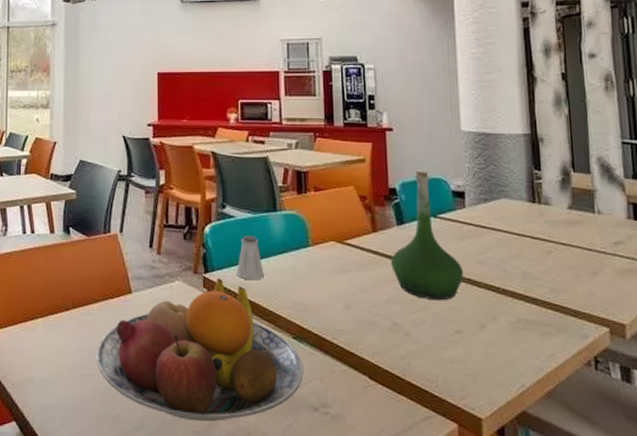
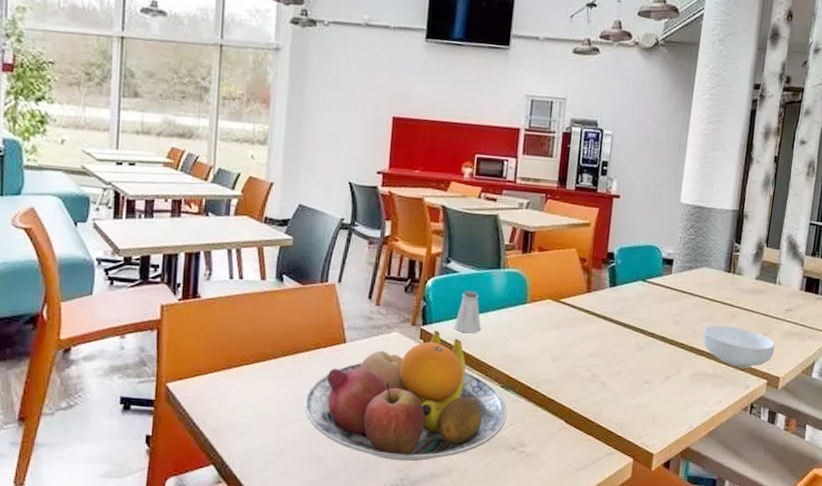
vase: present [391,172,464,301] -> none [599,238,661,356]
cereal bowl: none [515,264,611,314] -> present [702,325,775,368]

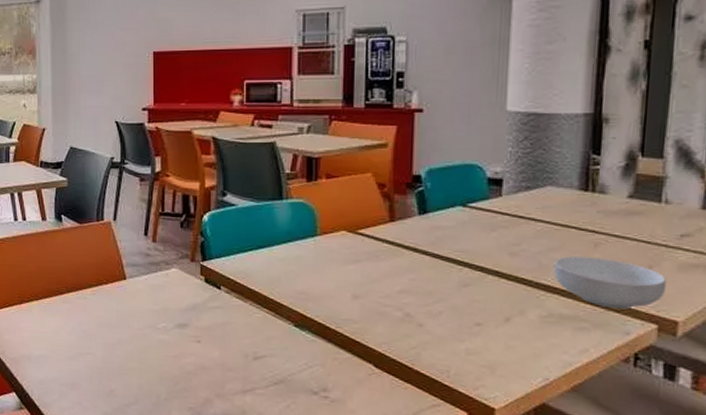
fruit bowl: present [304,330,507,462] -> none [92,266,304,401]
saltshaker: present [454,291,481,334] -> none [236,224,266,269]

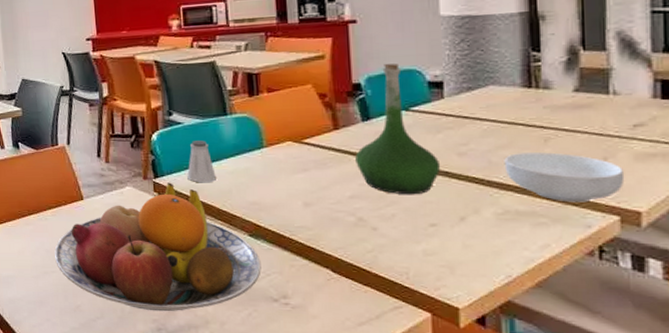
fruit bowl: none [92,266,304,401] -> present [54,182,262,312]
saltshaker: none [236,224,266,269] -> present [187,140,216,183]
vase: none [408,157,492,293] -> present [355,64,441,195]

